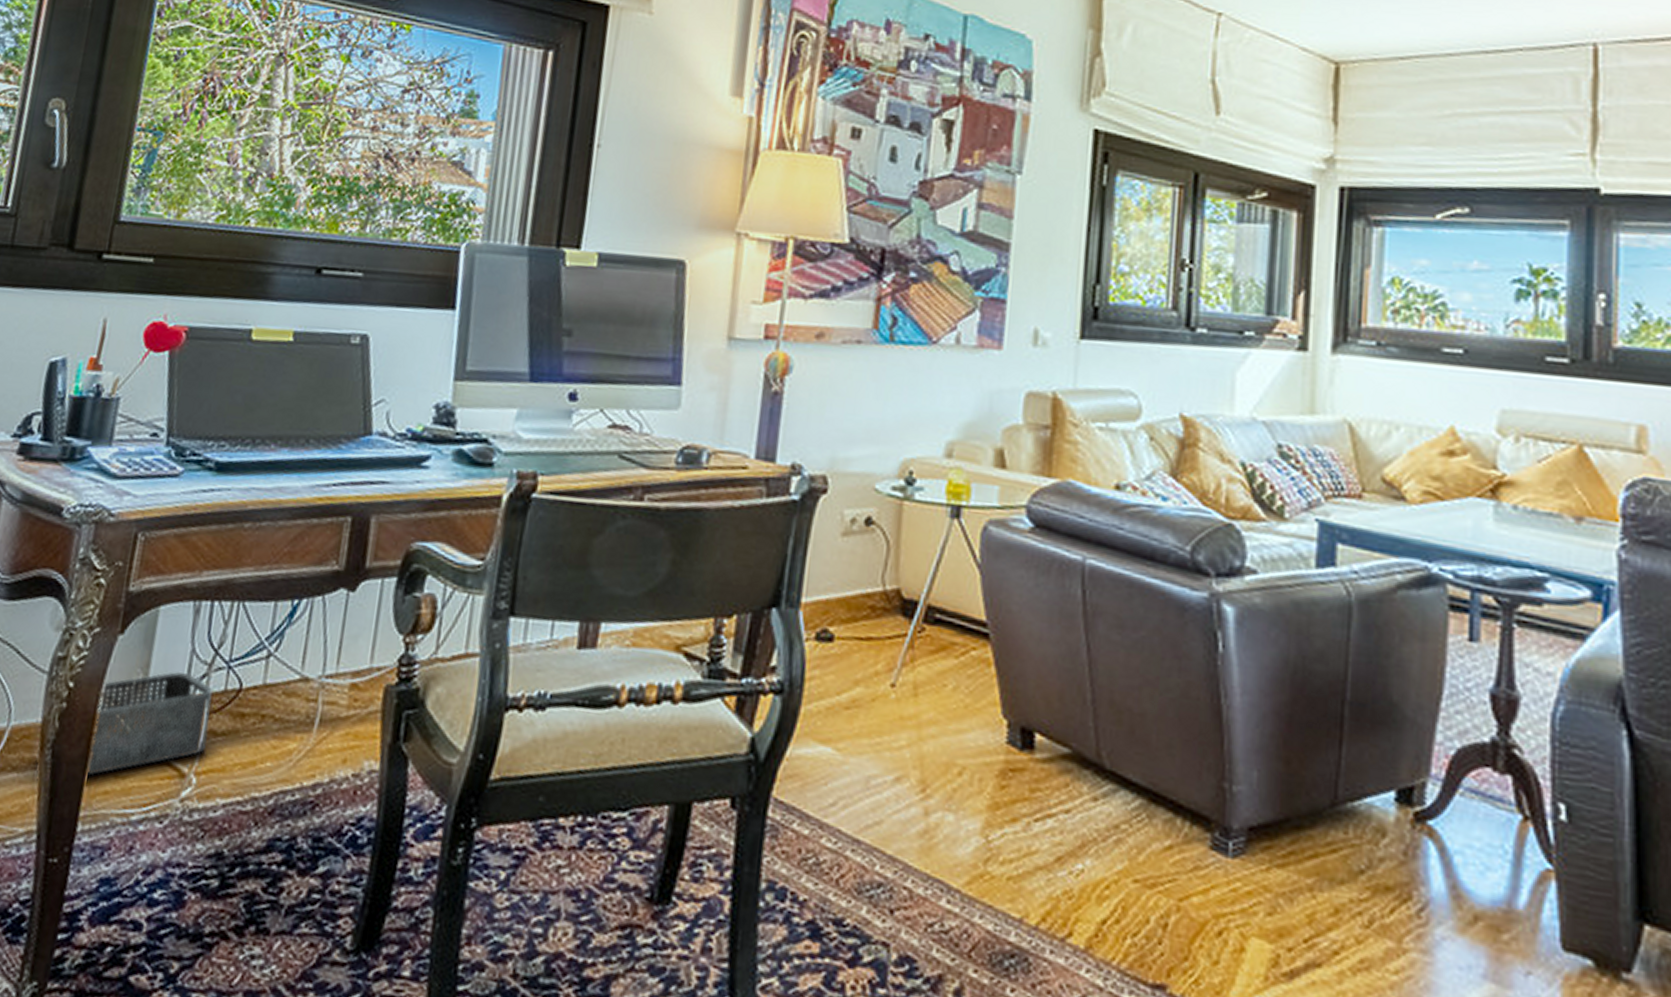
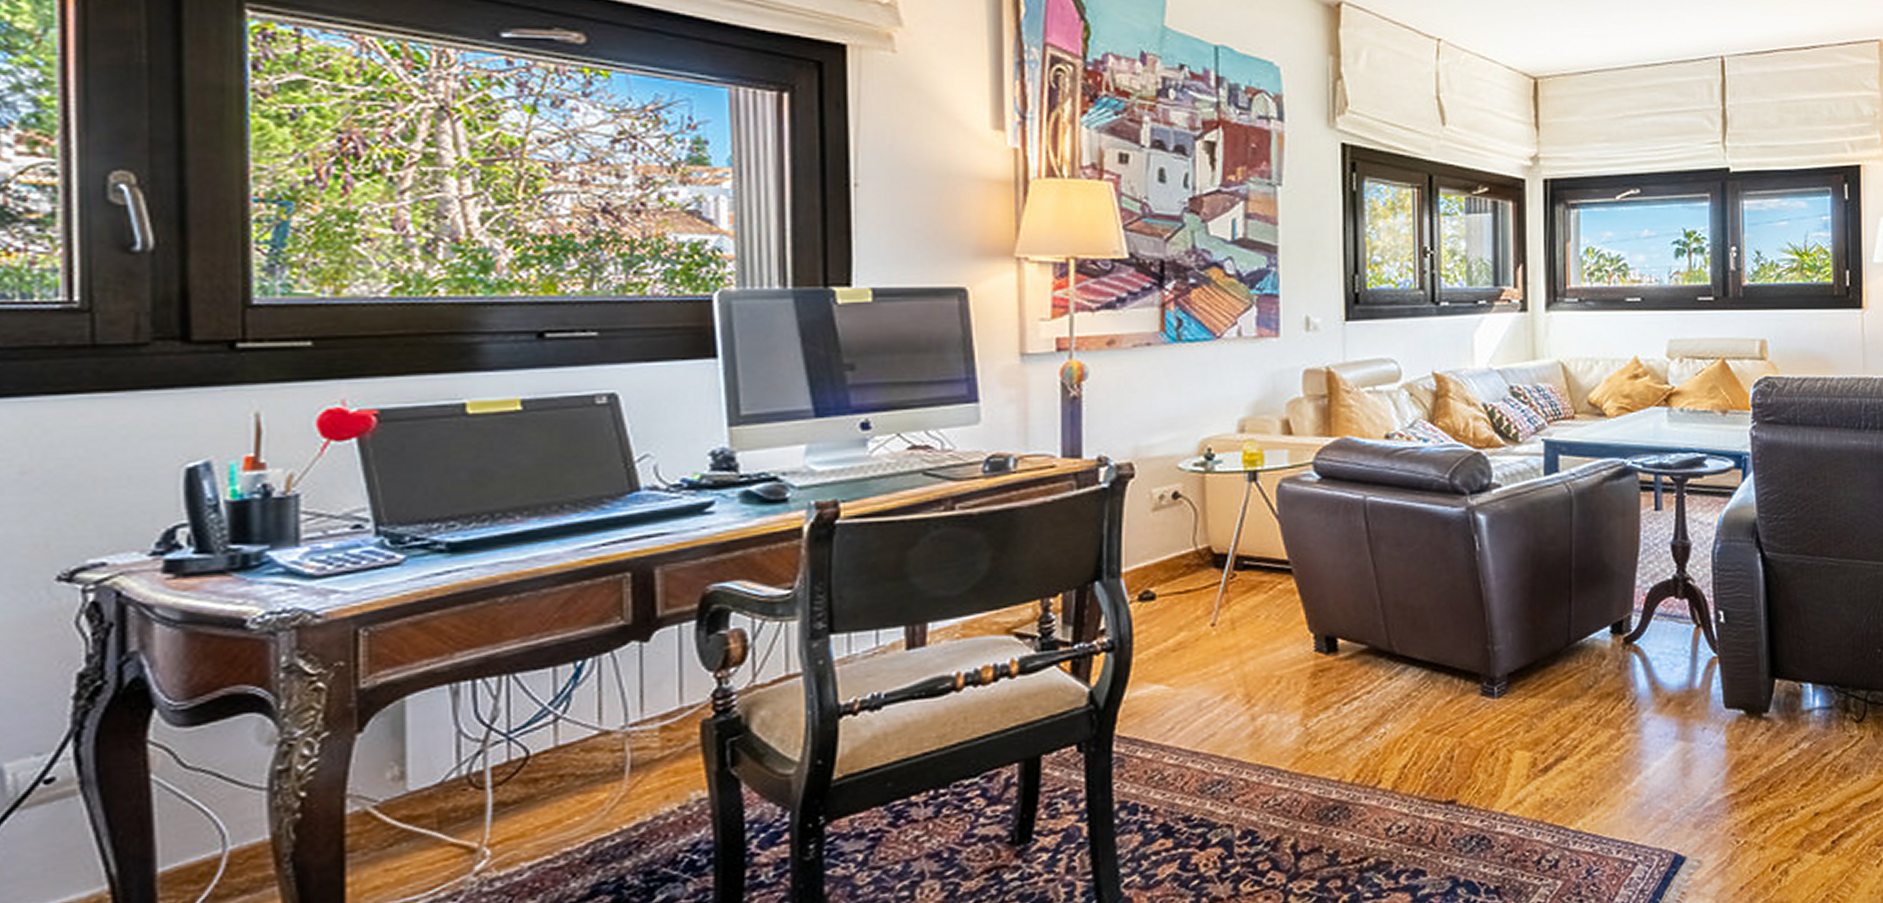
storage bin: present [86,671,213,776] -> none [345,754,497,877]

